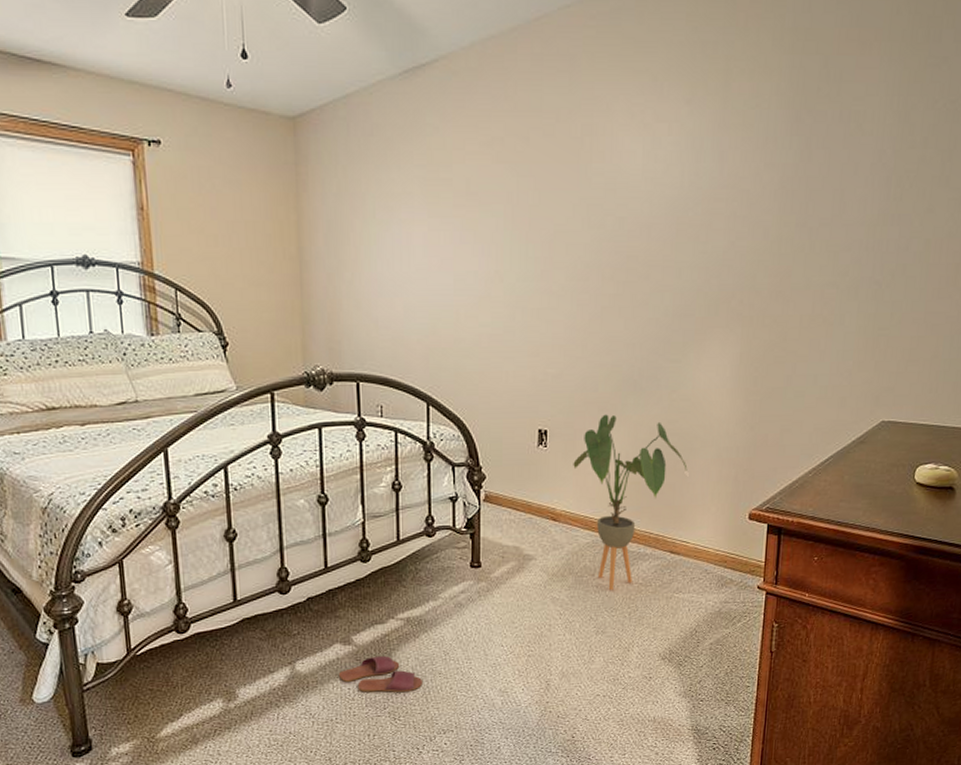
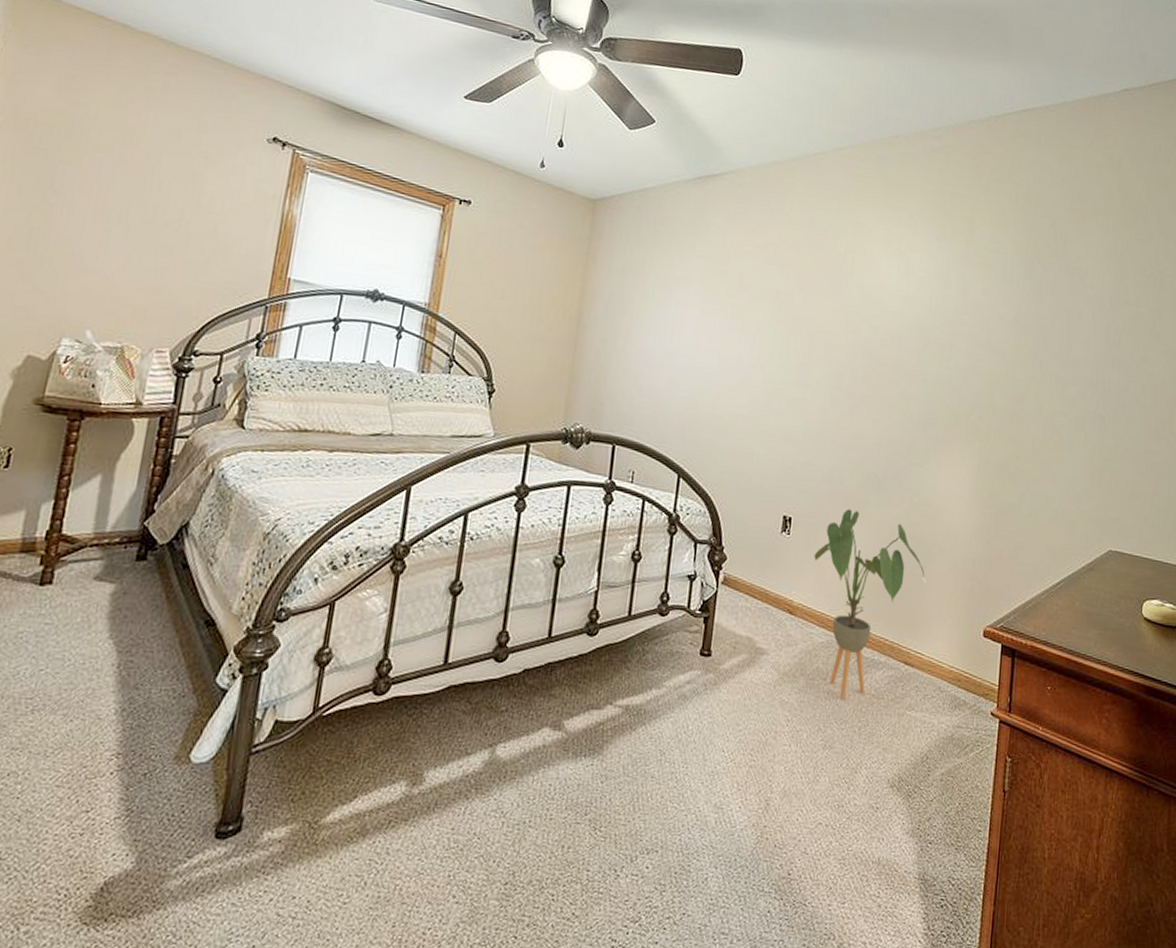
slippers: present [338,655,422,692] -> none [541,747,632,795]

